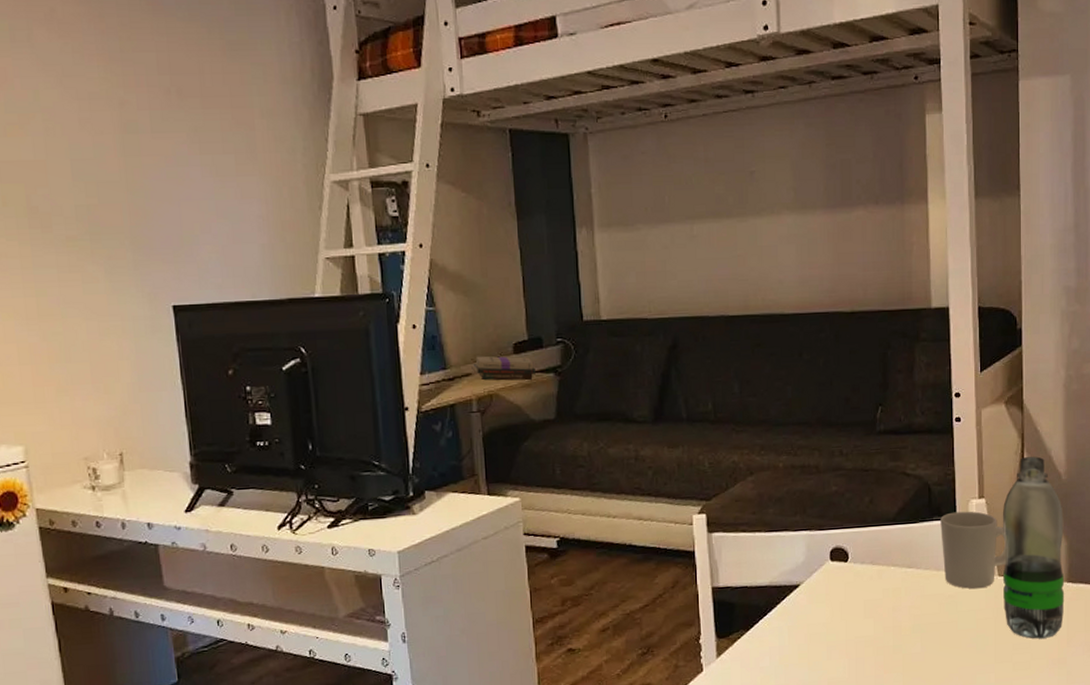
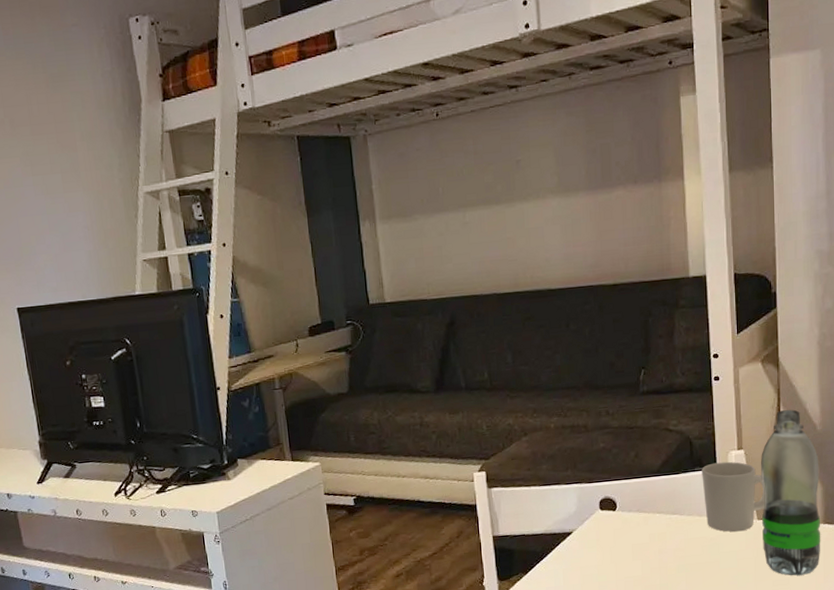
books: present [471,355,537,381] -> none [273,338,330,361]

